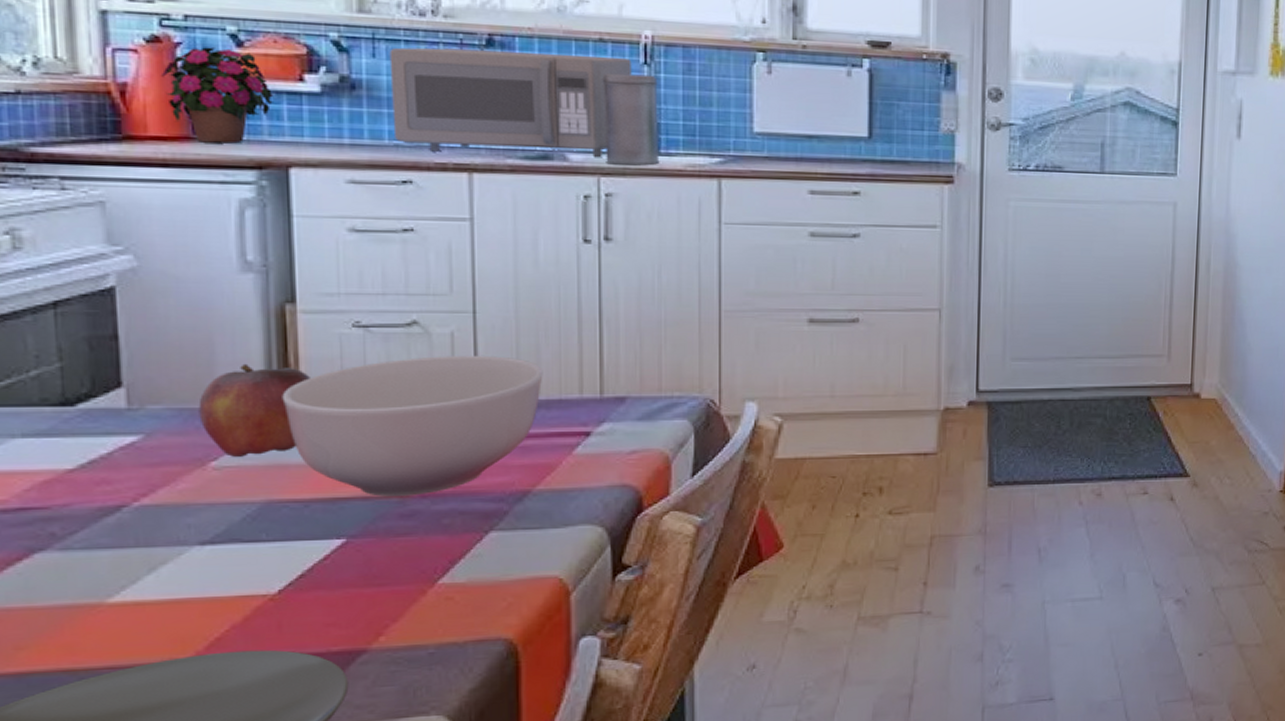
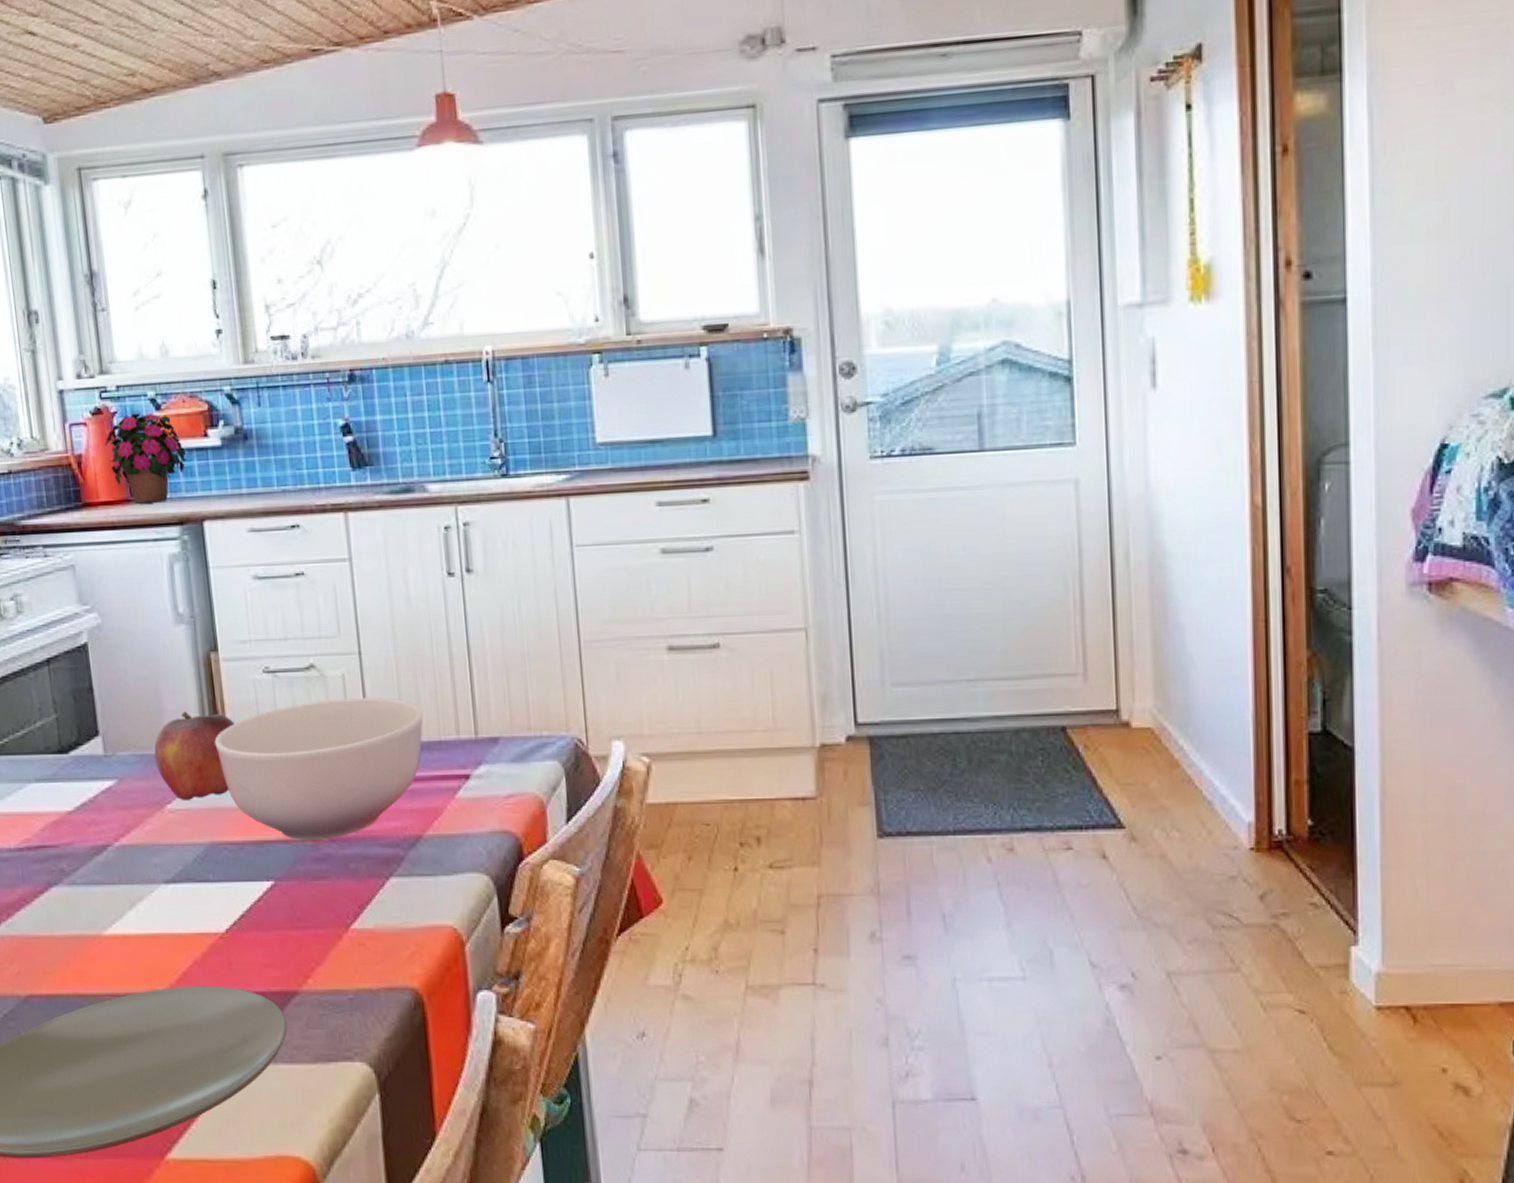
microwave: present [389,47,632,158] -> none [271,378,477,494]
canister: present [602,73,660,167] -> none [451,393,510,493]

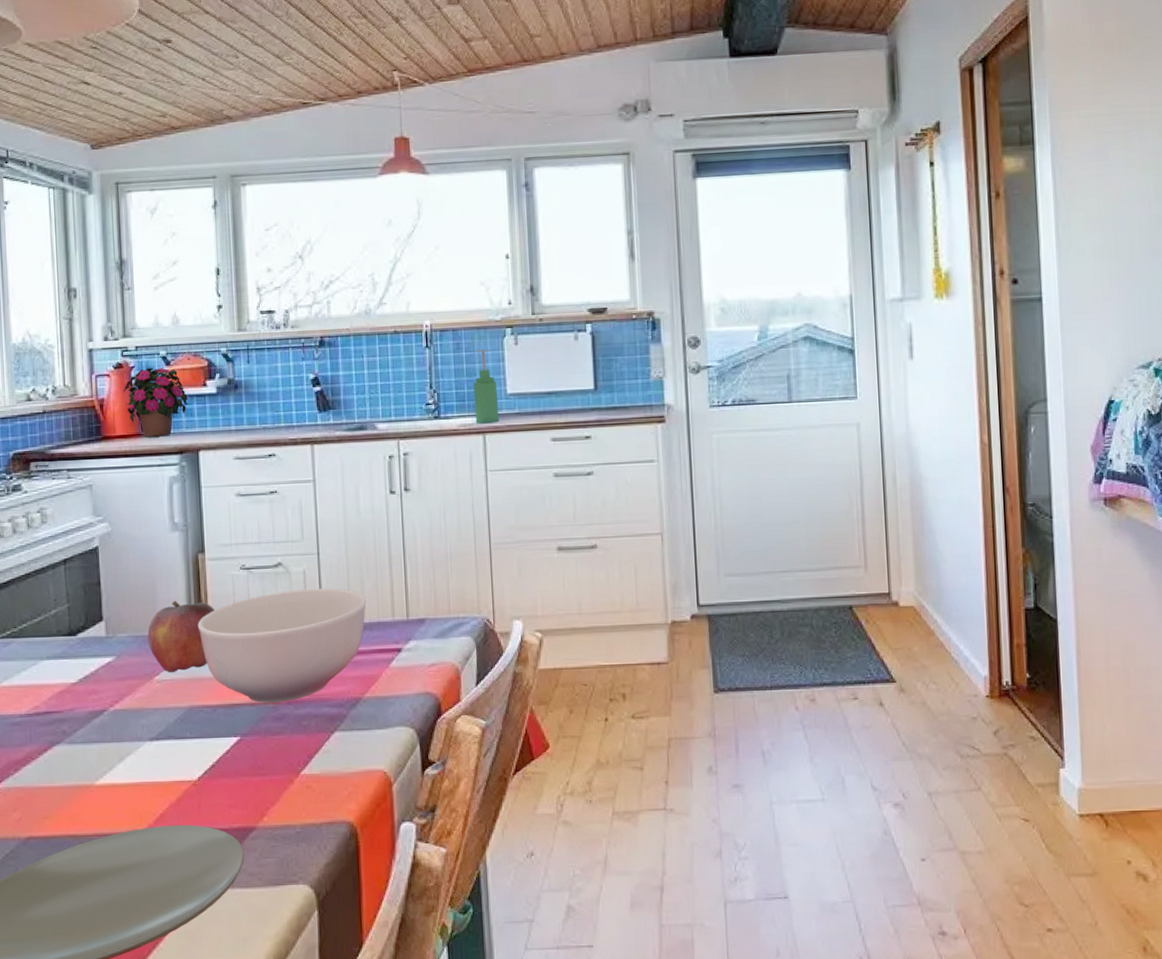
soap dispenser: none [551,383,587,485] -> present [473,349,500,425]

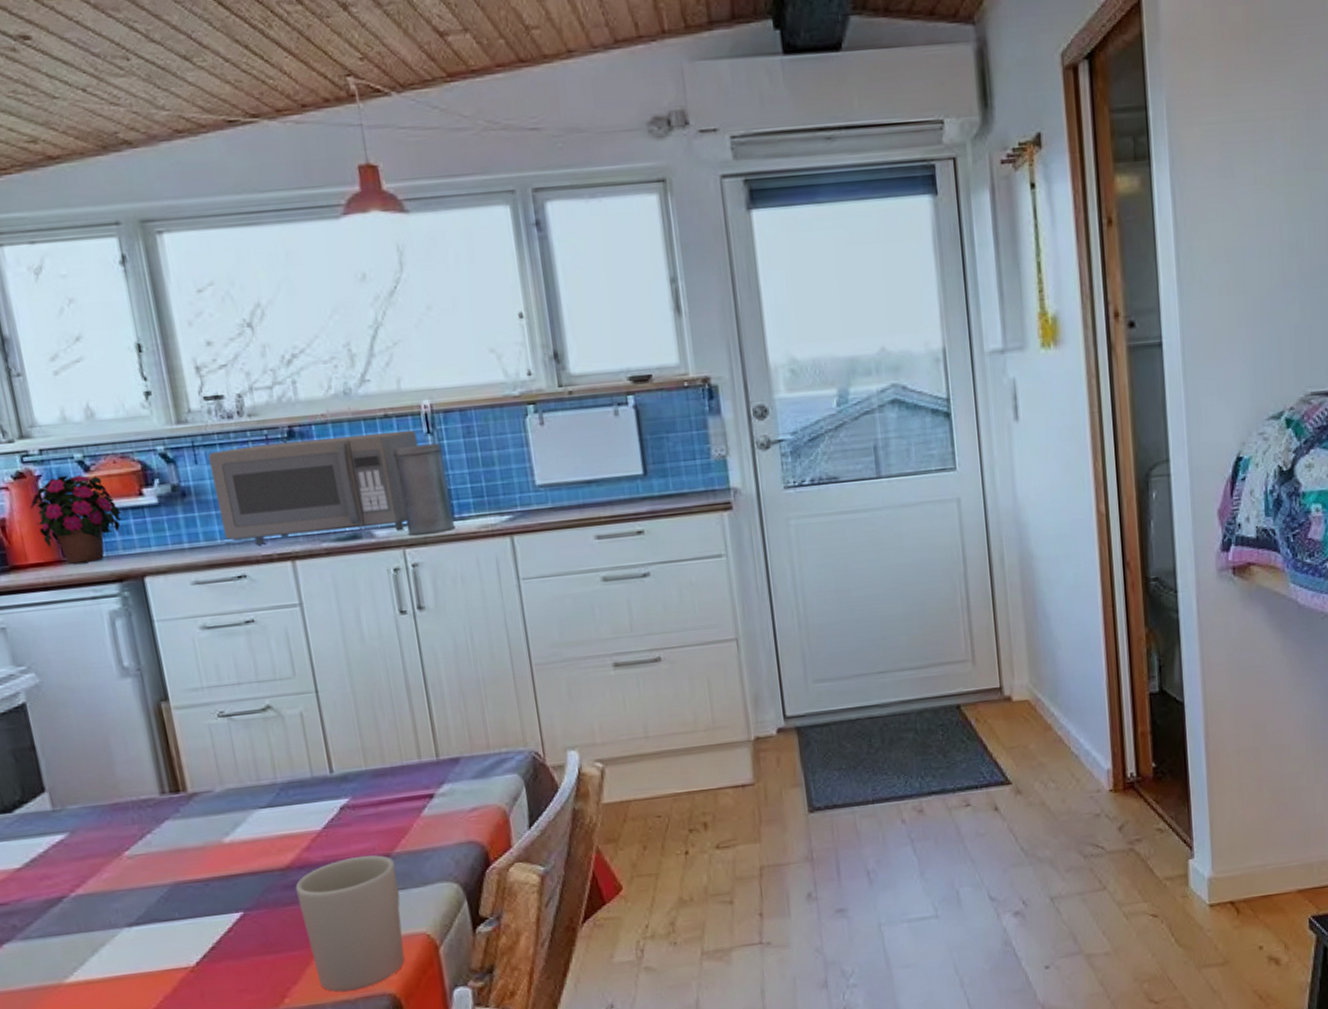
fruit: present [147,600,215,672] -> none [106,760,192,846]
bowl: present [197,588,367,703] -> none [171,730,385,871]
microwave: none [258,345,418,431] -> present [208,431,418,545]
mug: none [283,698,365,816] -> present [295,855,405,993]
canister: none [397,356,441,431] -> present [392,443,456,537]
soap dispenser: present [473,349,500,425] -> none [489,432,530,525]

